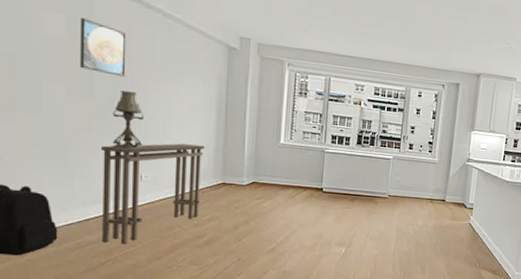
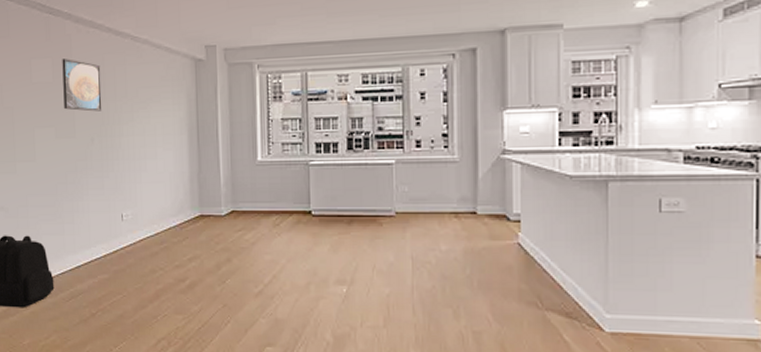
console table: present [100,143,204,244] -> none [85,174,180,292]
table lamp: present [112,91,143,150] -> none [93,126,122,187]

